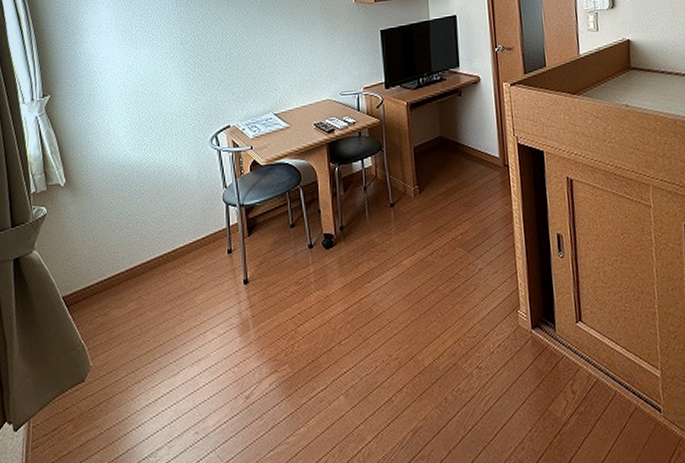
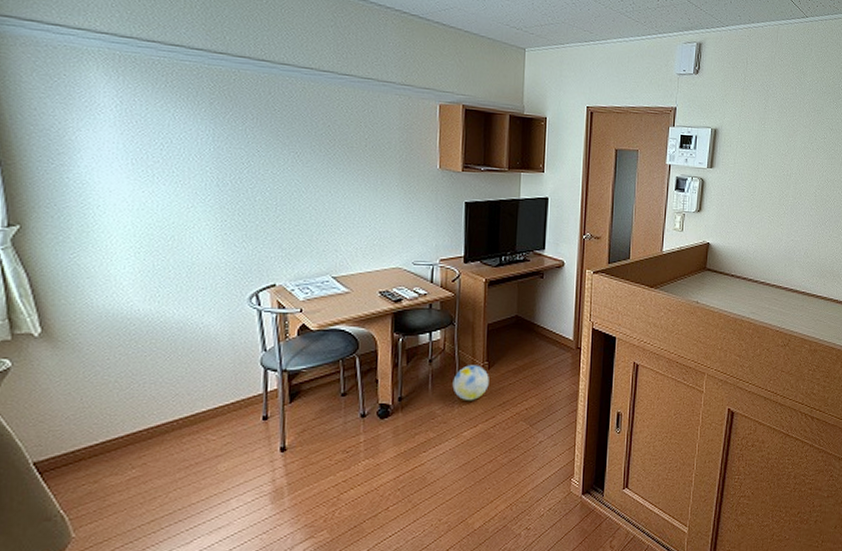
ball: none [387,190,422,228] -> present [452,365,489,401]

